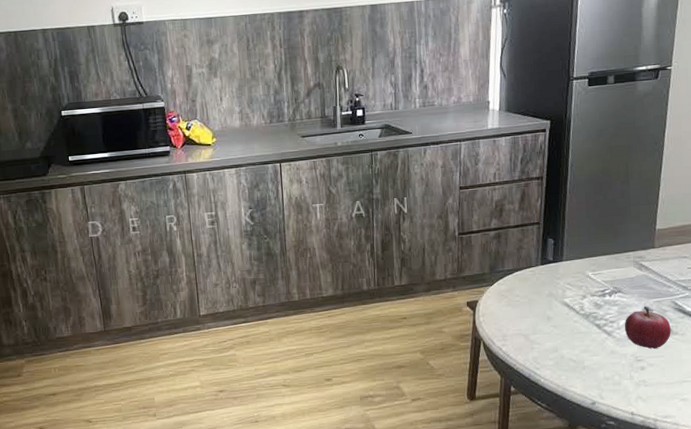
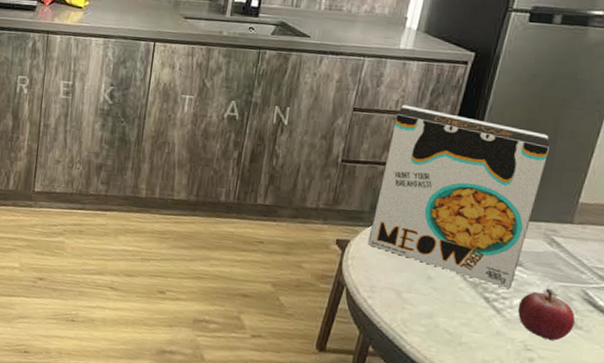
cereal box: none [493,175,625,314] -> present [368,104,551,289]

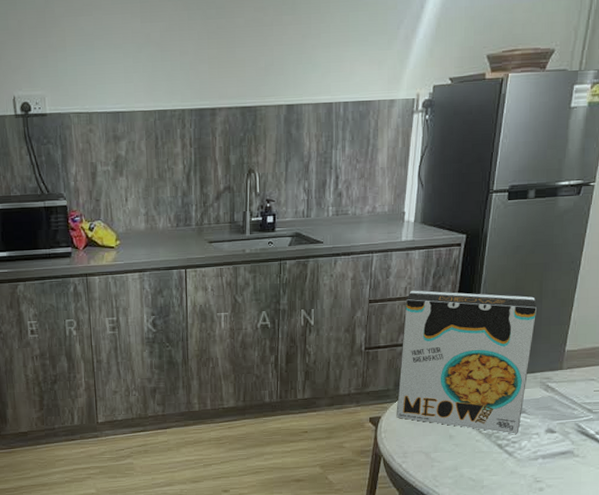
fruit: present [517,288,575,341] -> none [526,427,572,470]

